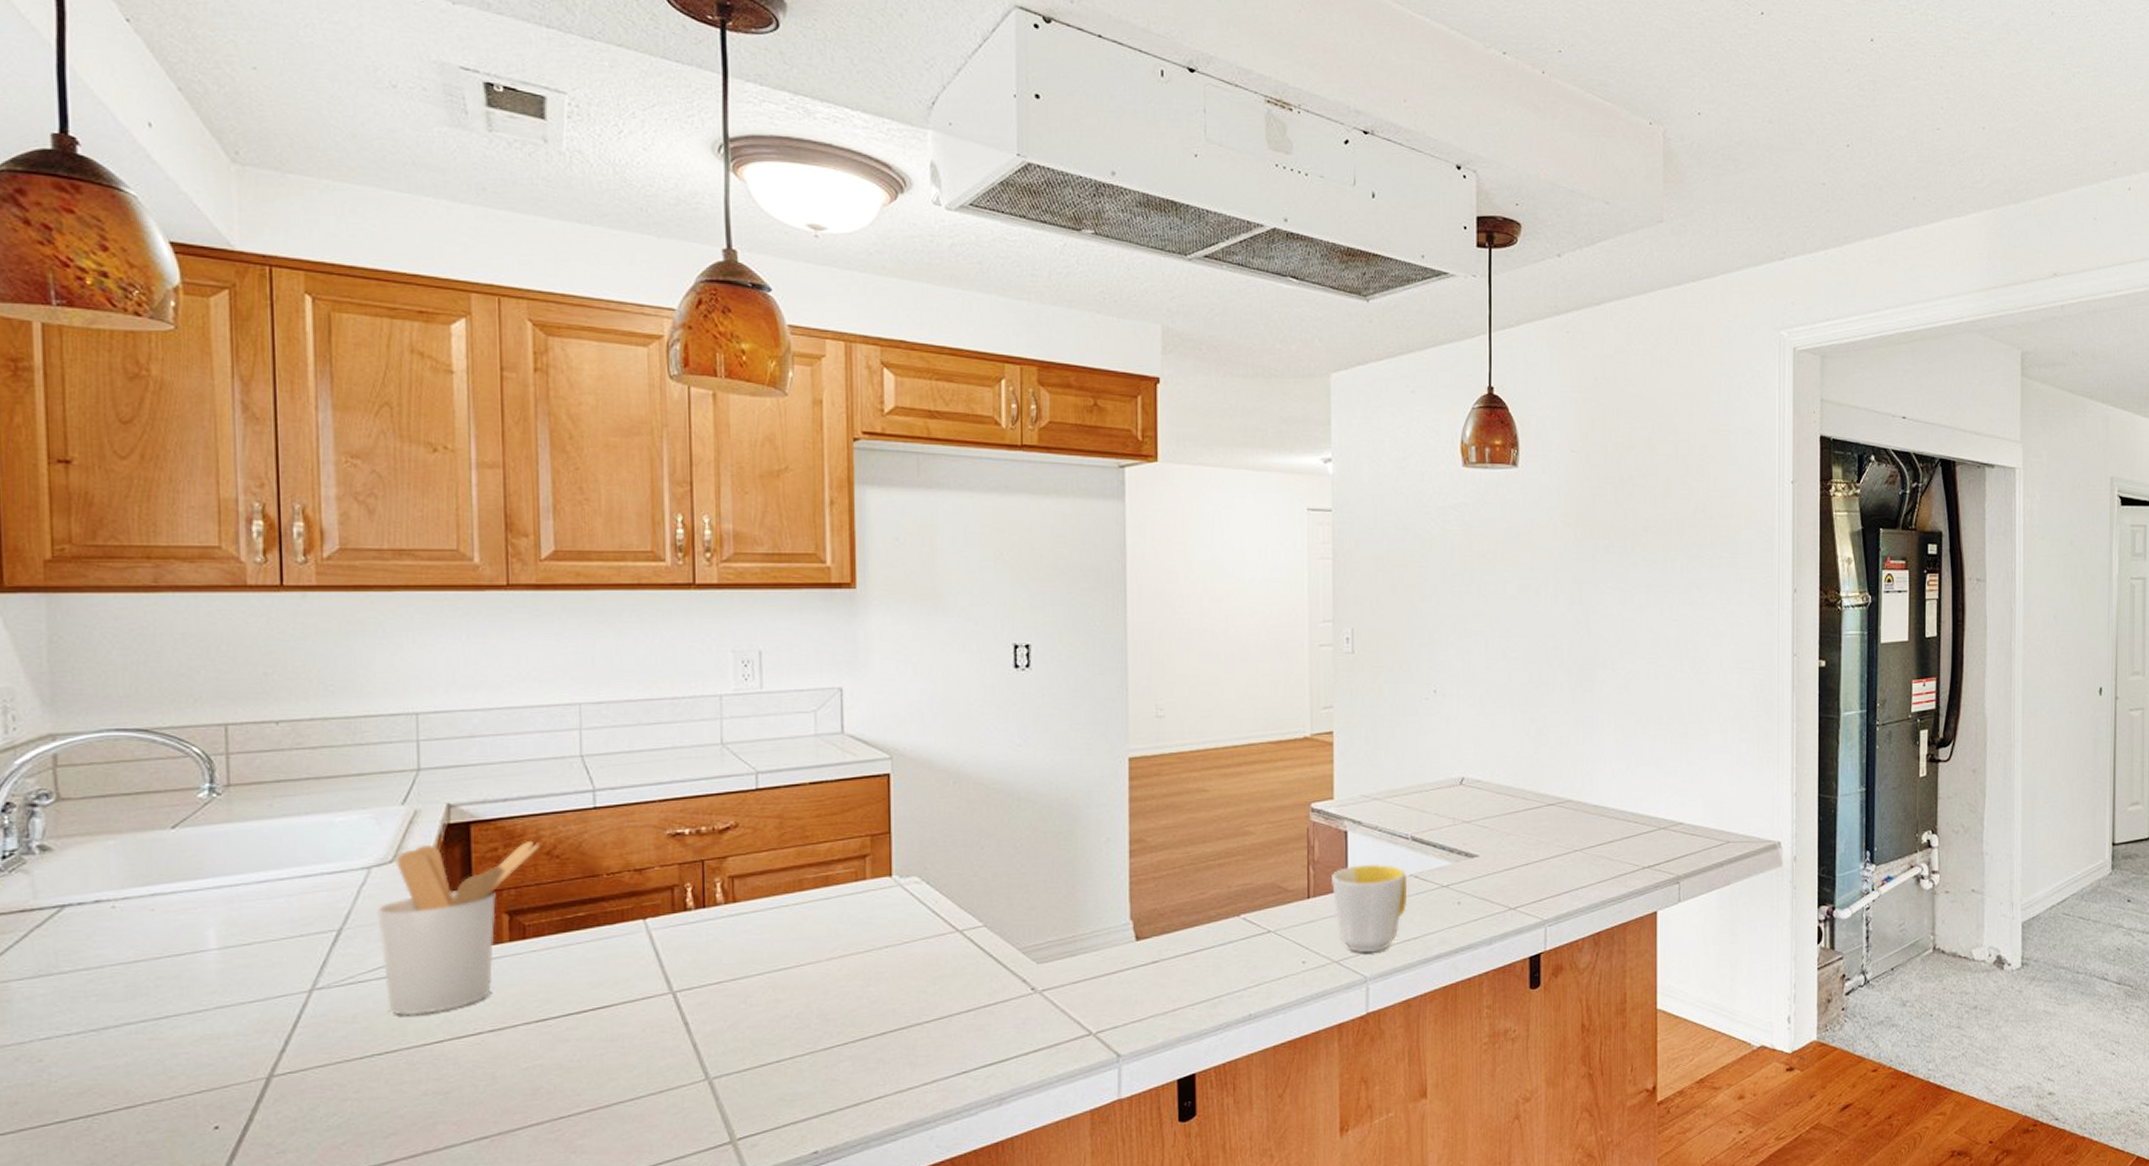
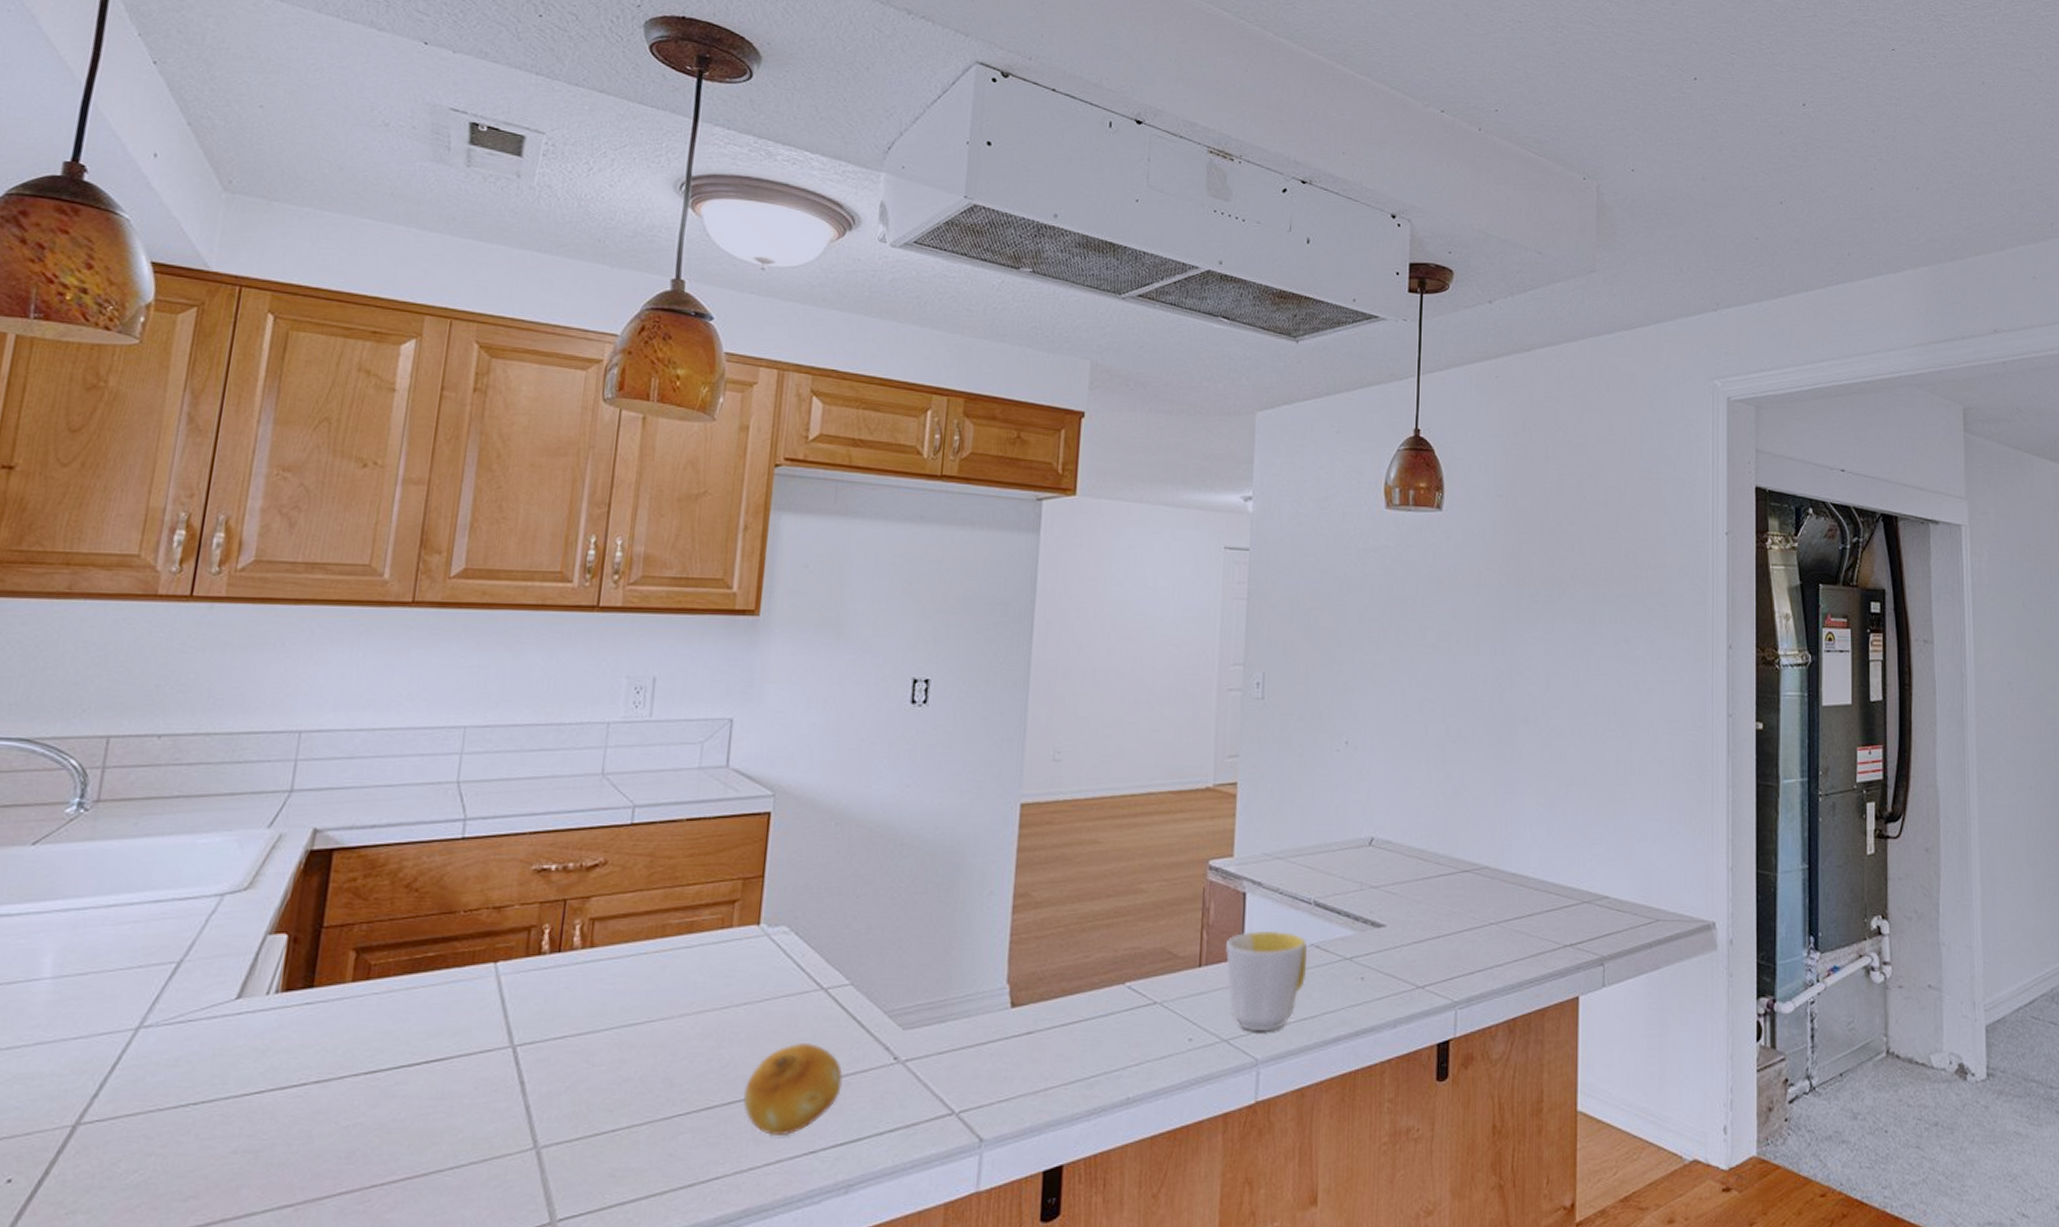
utensil holder: present [377,840,540,1016] -> none [214,871,401,1061]
fruit: none [894,979,985,1059] -> present [743,1043,843,1135]

